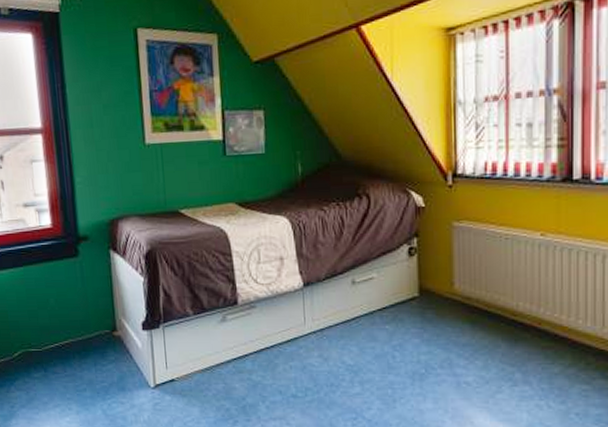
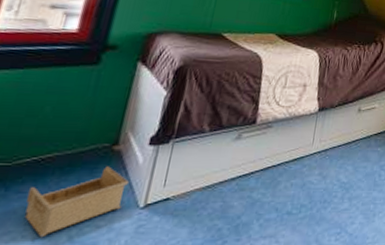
storage bin: none [61,350,136,411] -> present [24,166,129,238]

